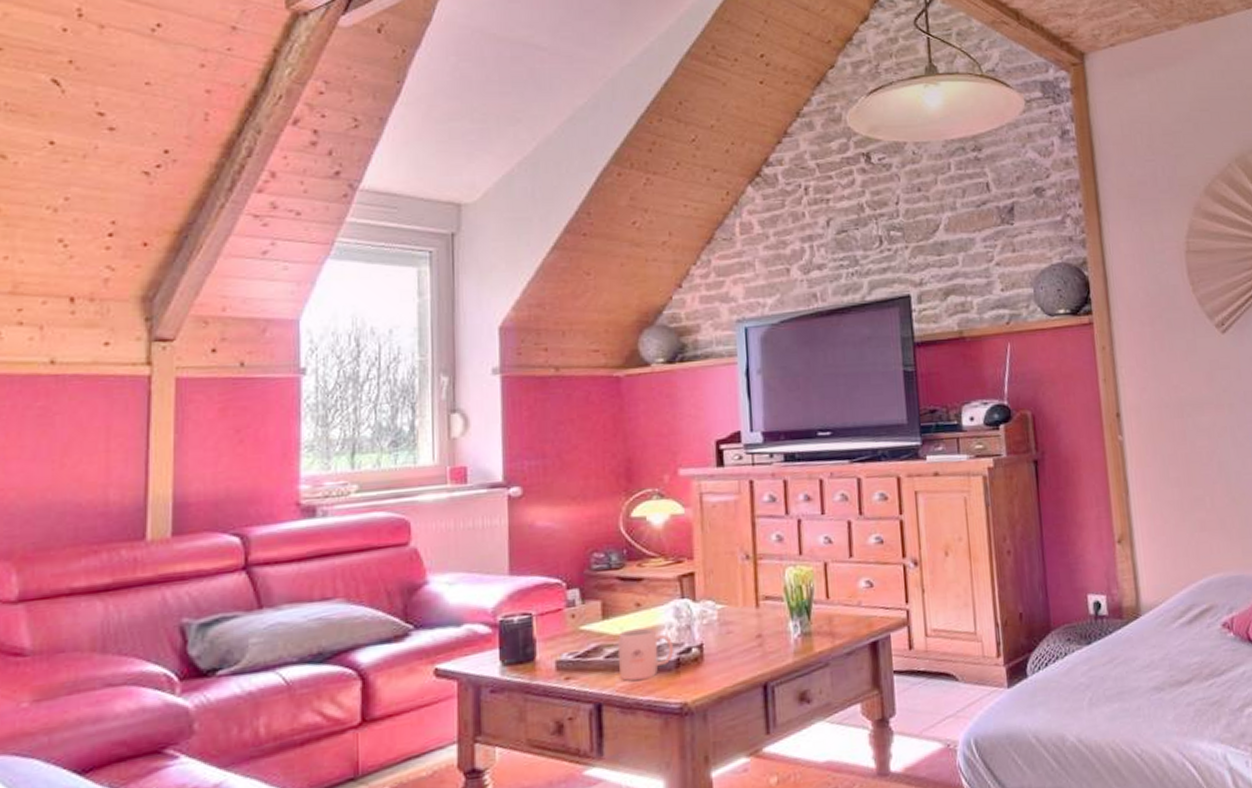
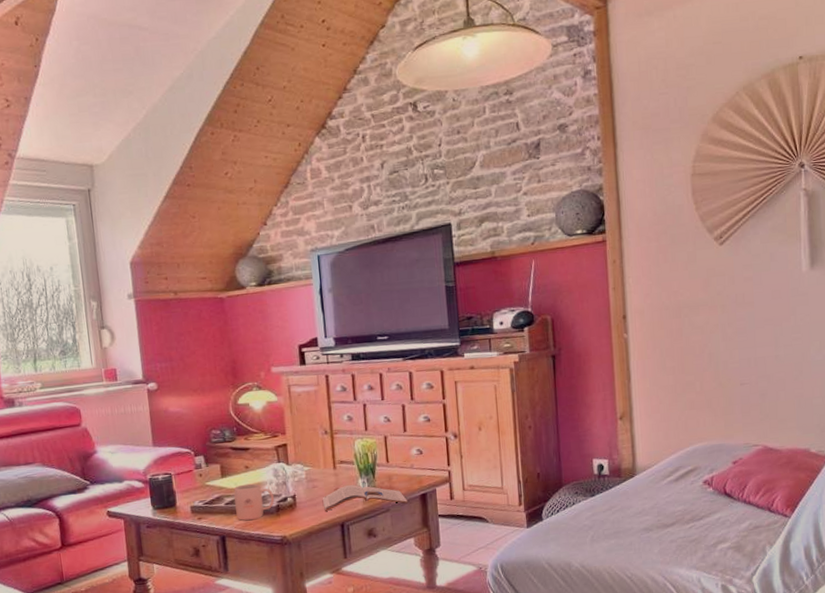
magazine: none [738,629,854,668] -> present [322,485,408,512]

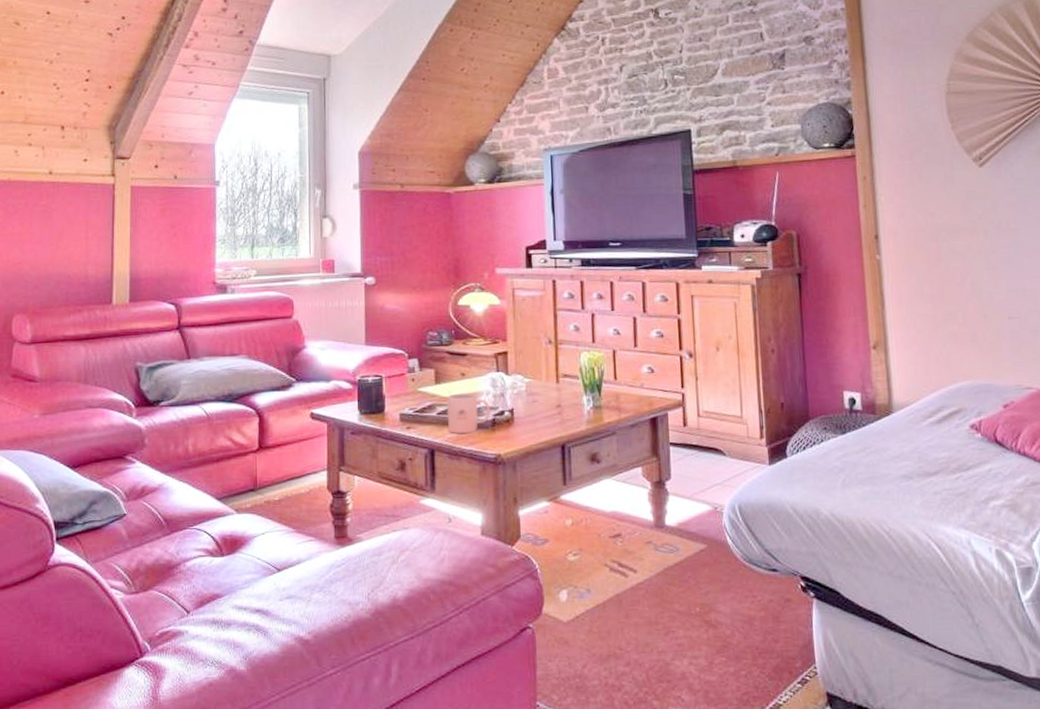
magazine: present [322,485,408,512] -> none [542,402,637,431]

